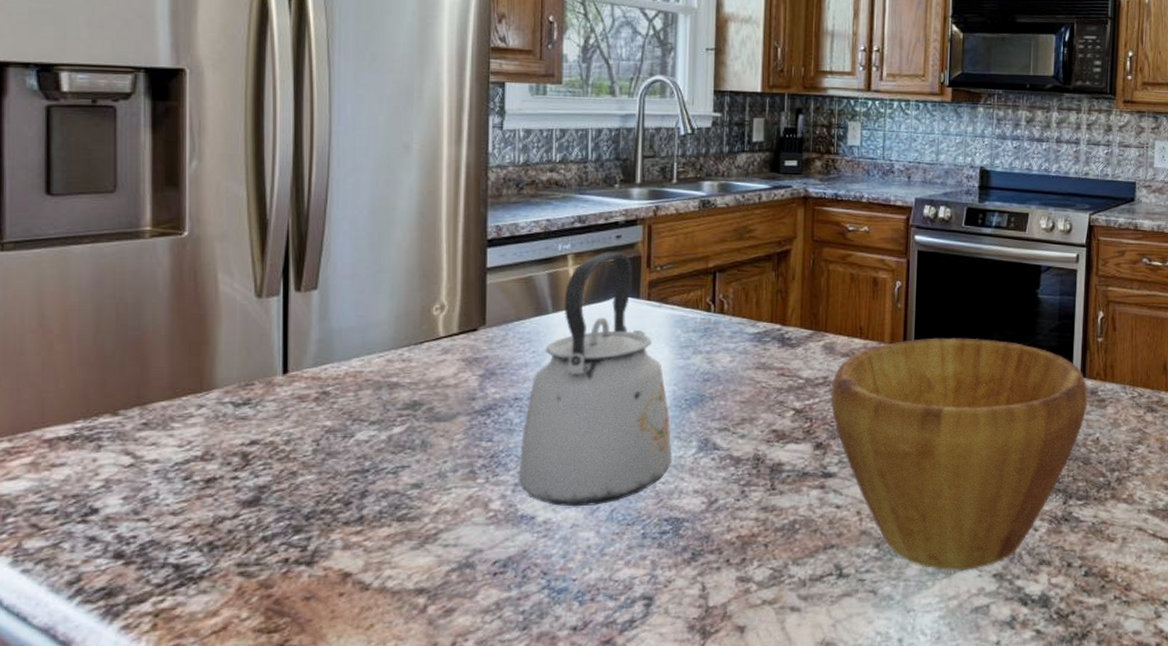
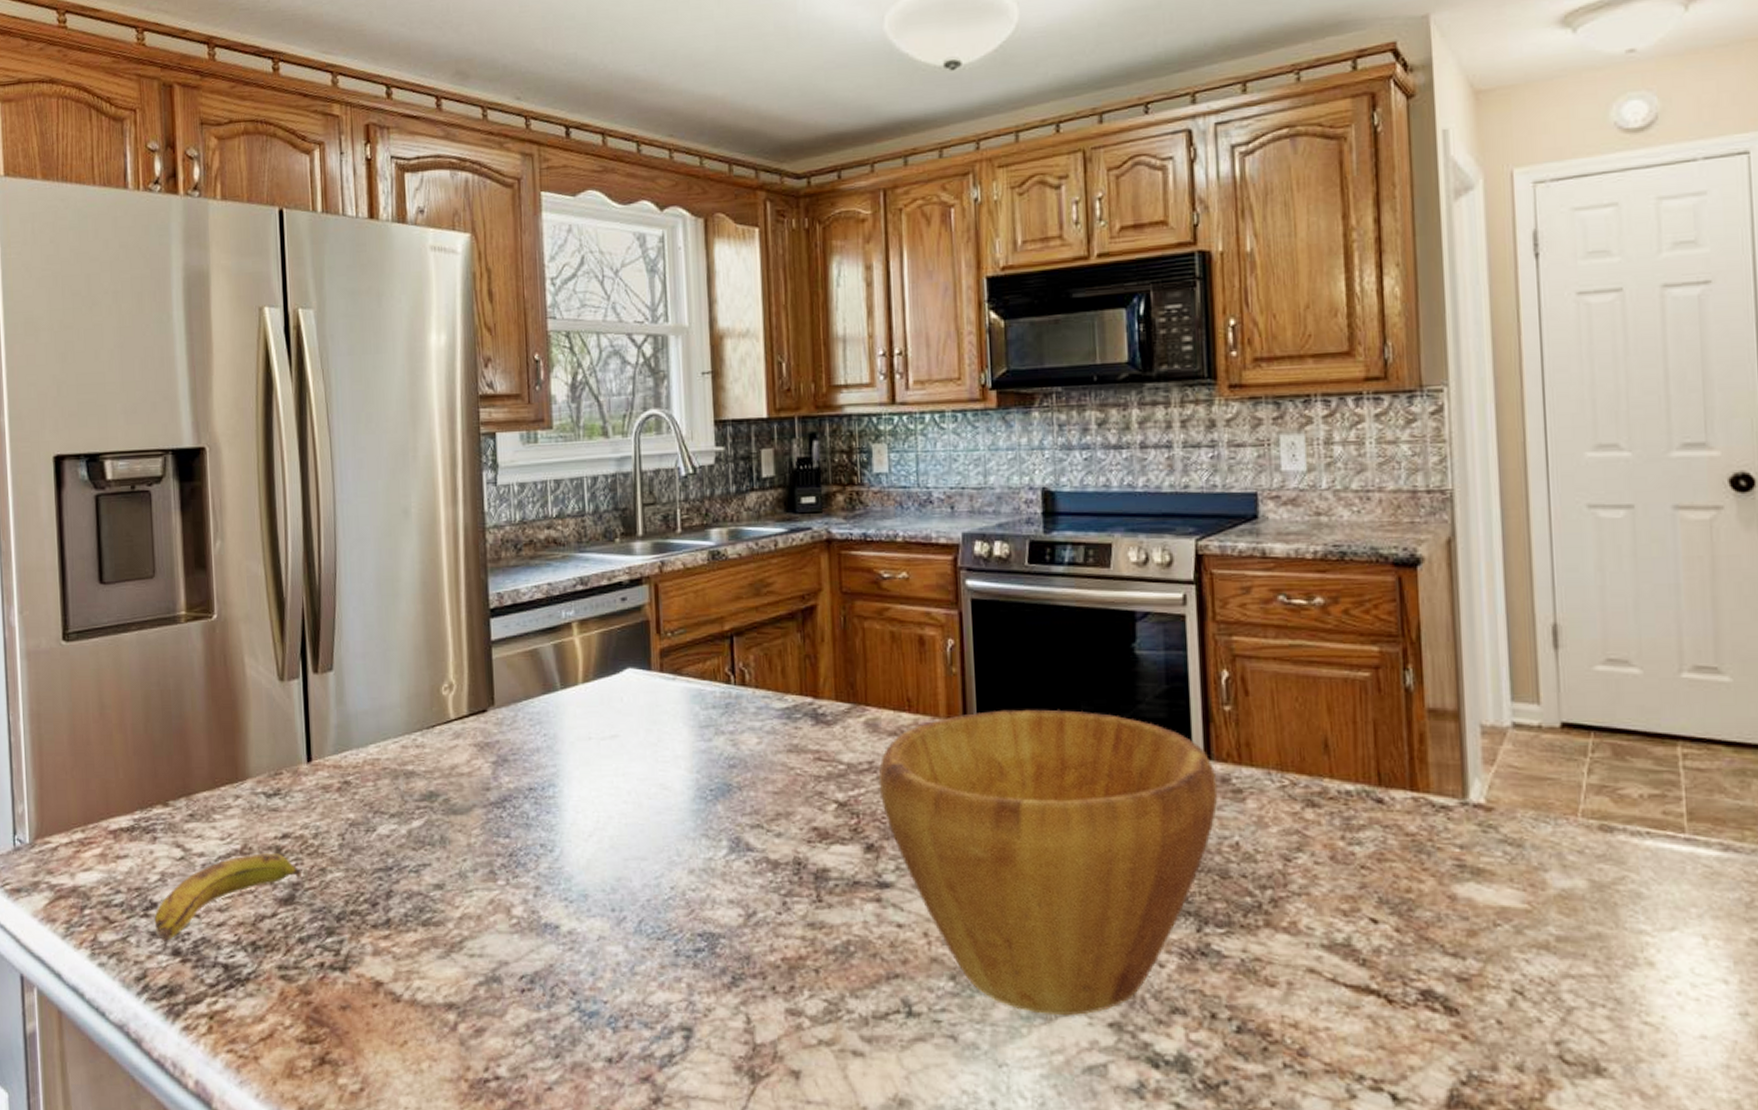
banana: none [94,459,271,545] -> present [154,853,303,941]
kettle: present [518,252,672,507] -> none [538,617,701,916]

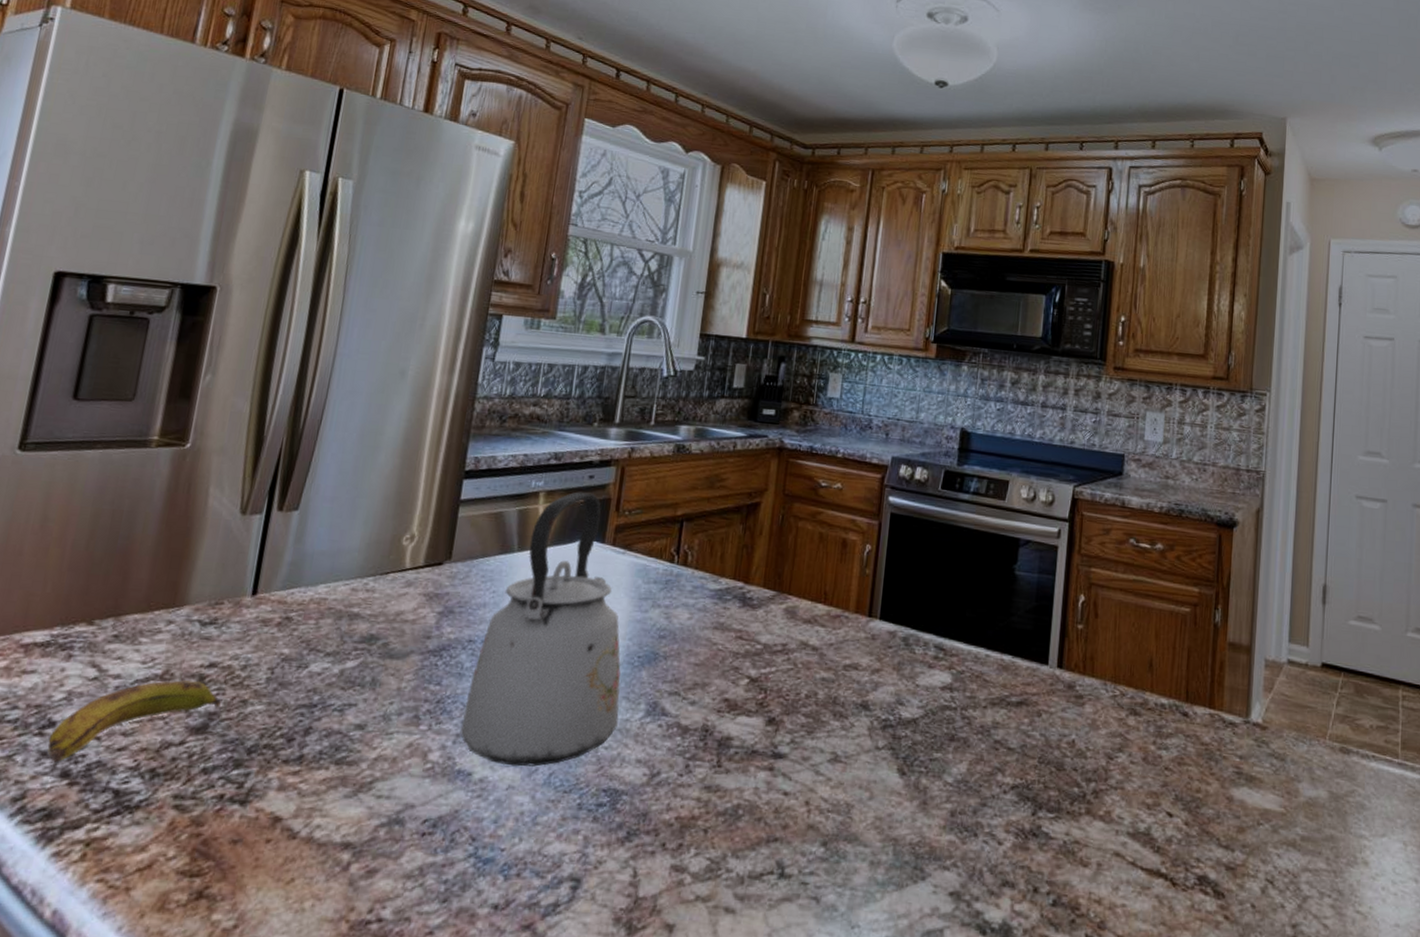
kettle: none [538,617,701,916] -> present [460,491,621,767]
bowl: present [878,709,1218,1015] -> none [787,609,1065,884]

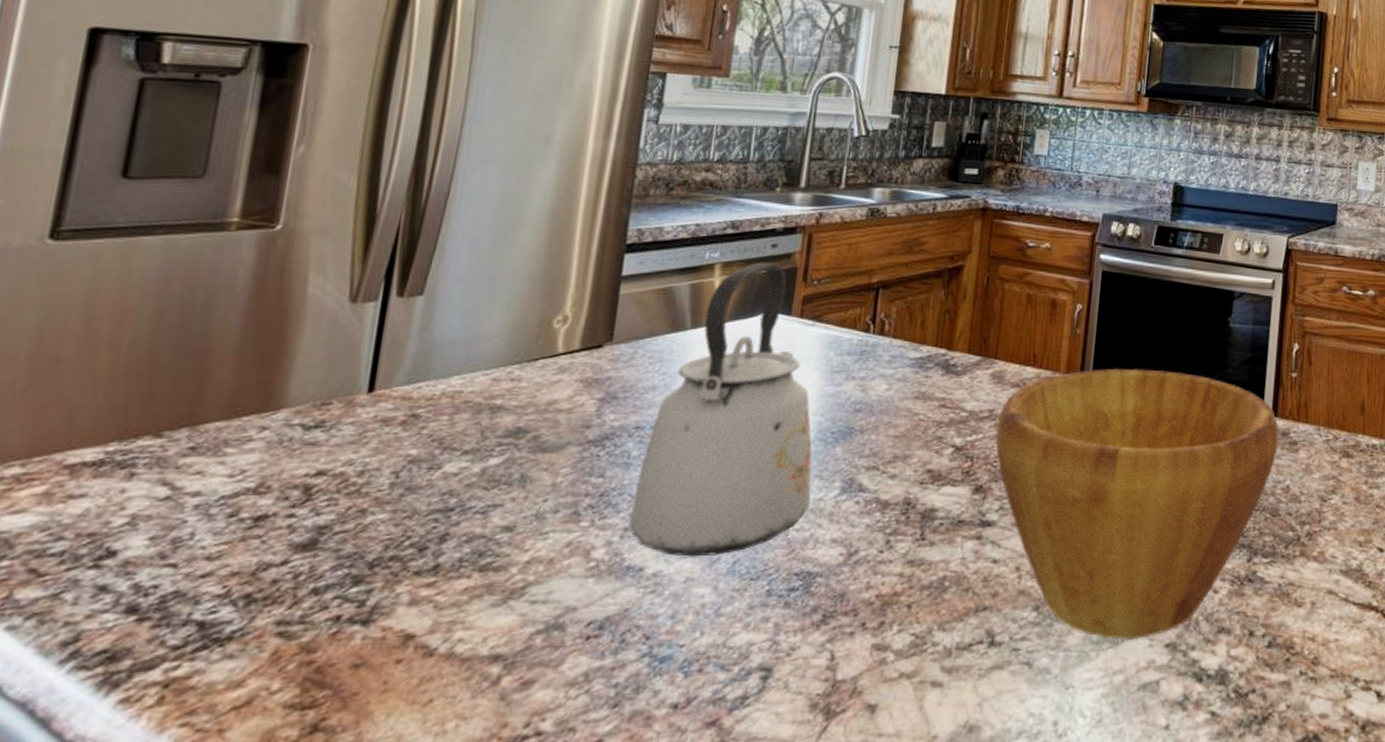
banana: present [47,680,222,762] -> none [106,493,335,597]
bowl: none [787,609,1065,884] -> present [995,368,1279,639]

